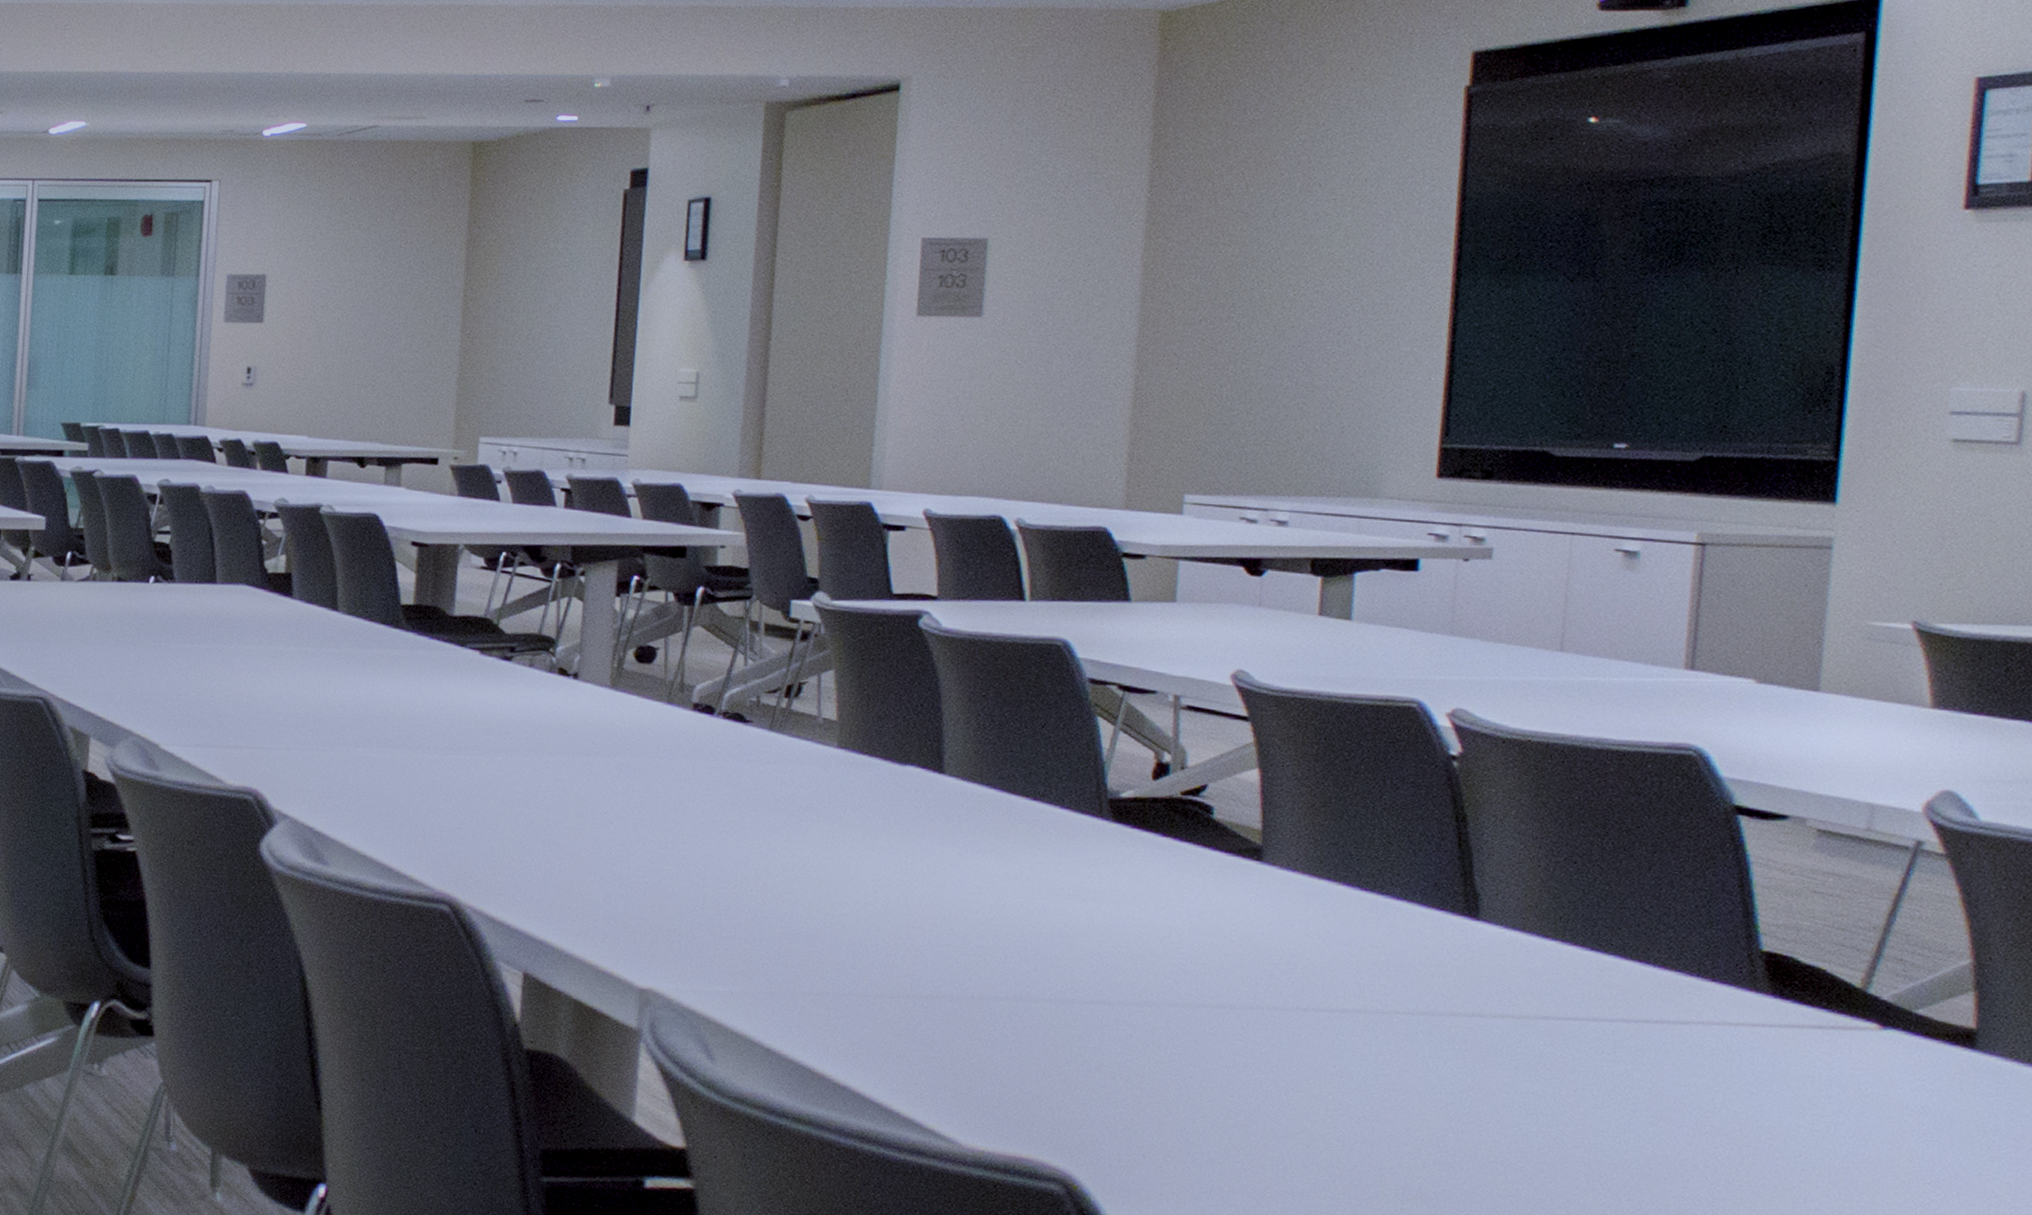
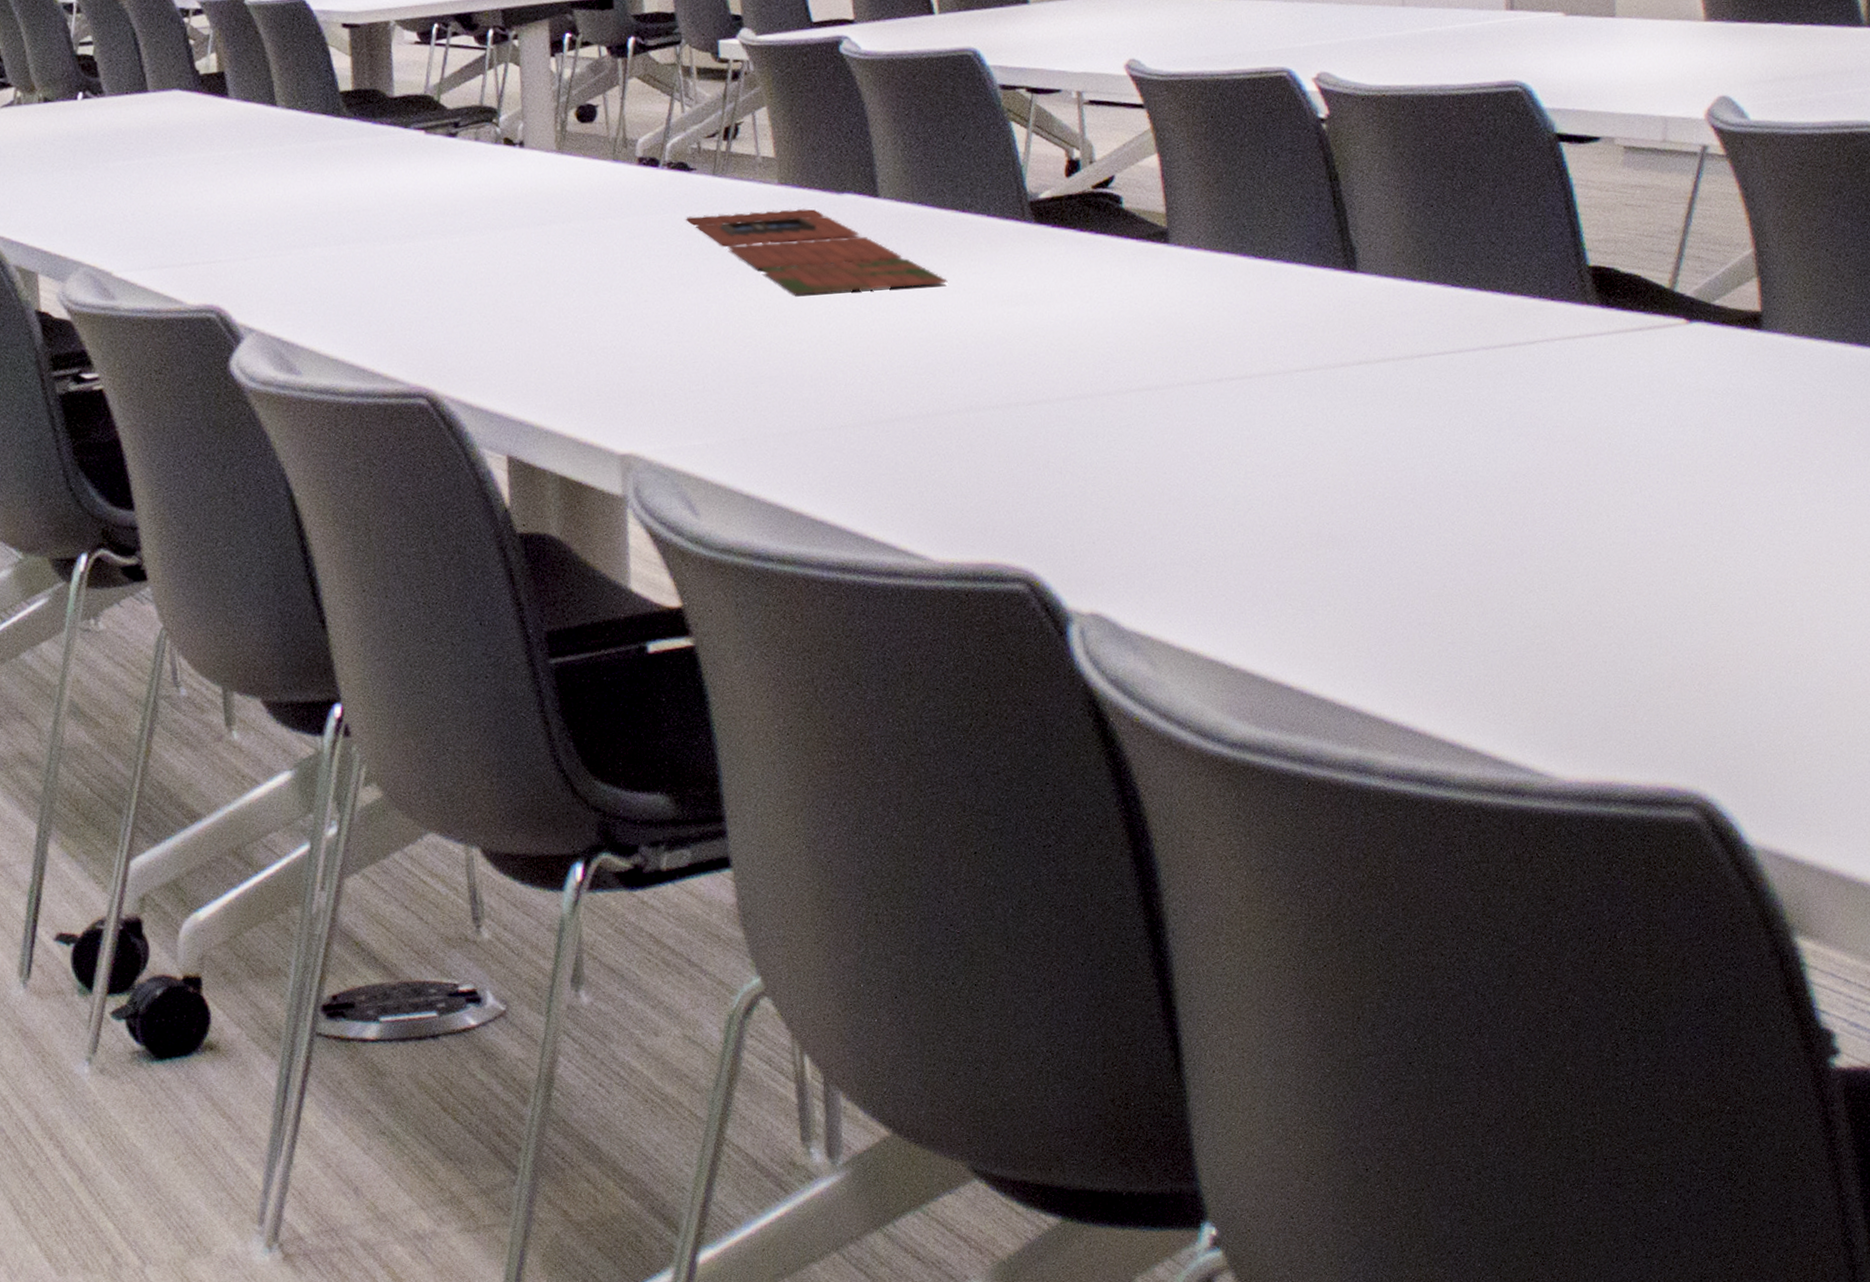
papers: none [736,766,1010,868] -> present [686,208,948,295]

